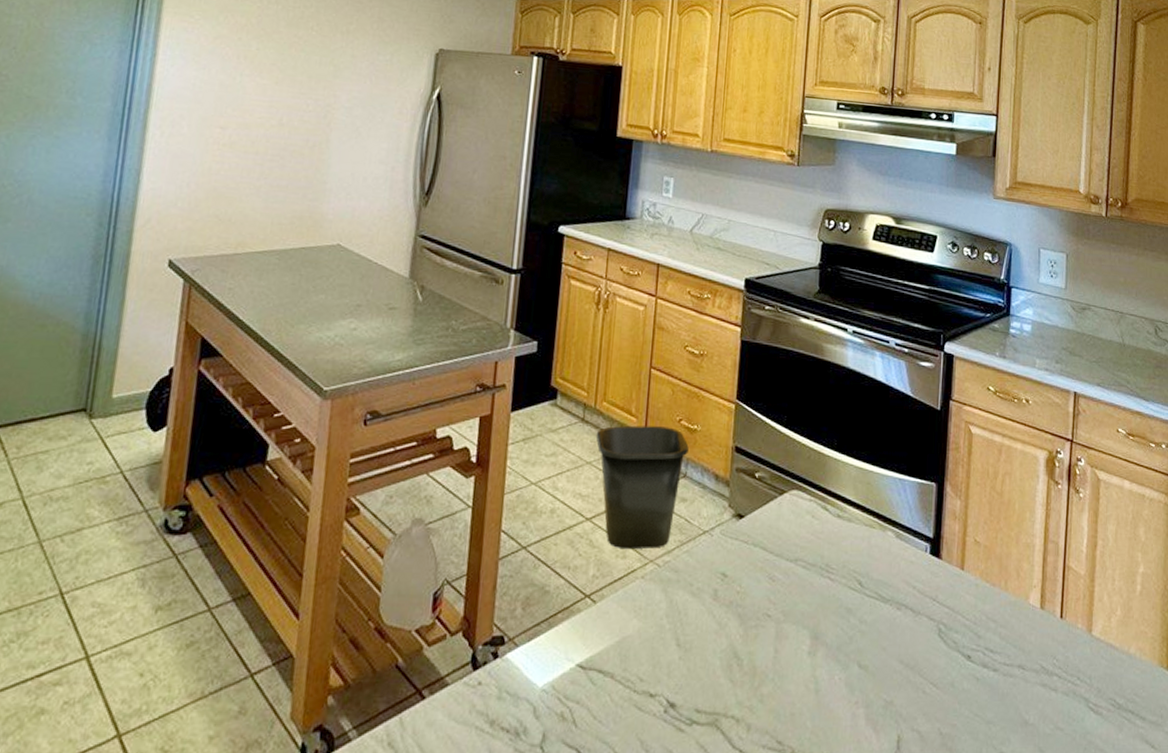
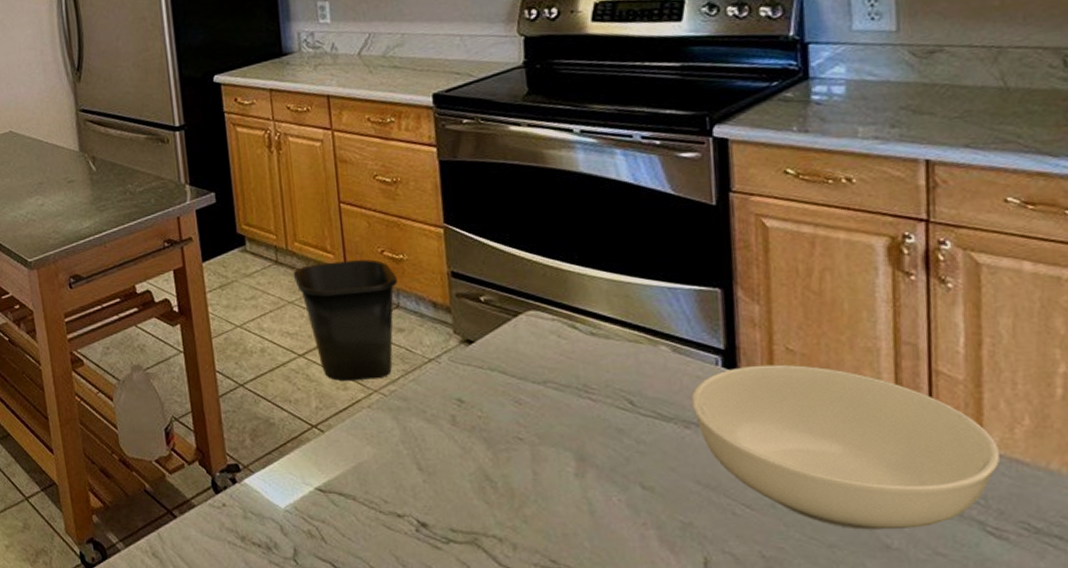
bowl: none [904,554,1102,707] -> present [690,364,1001,530]

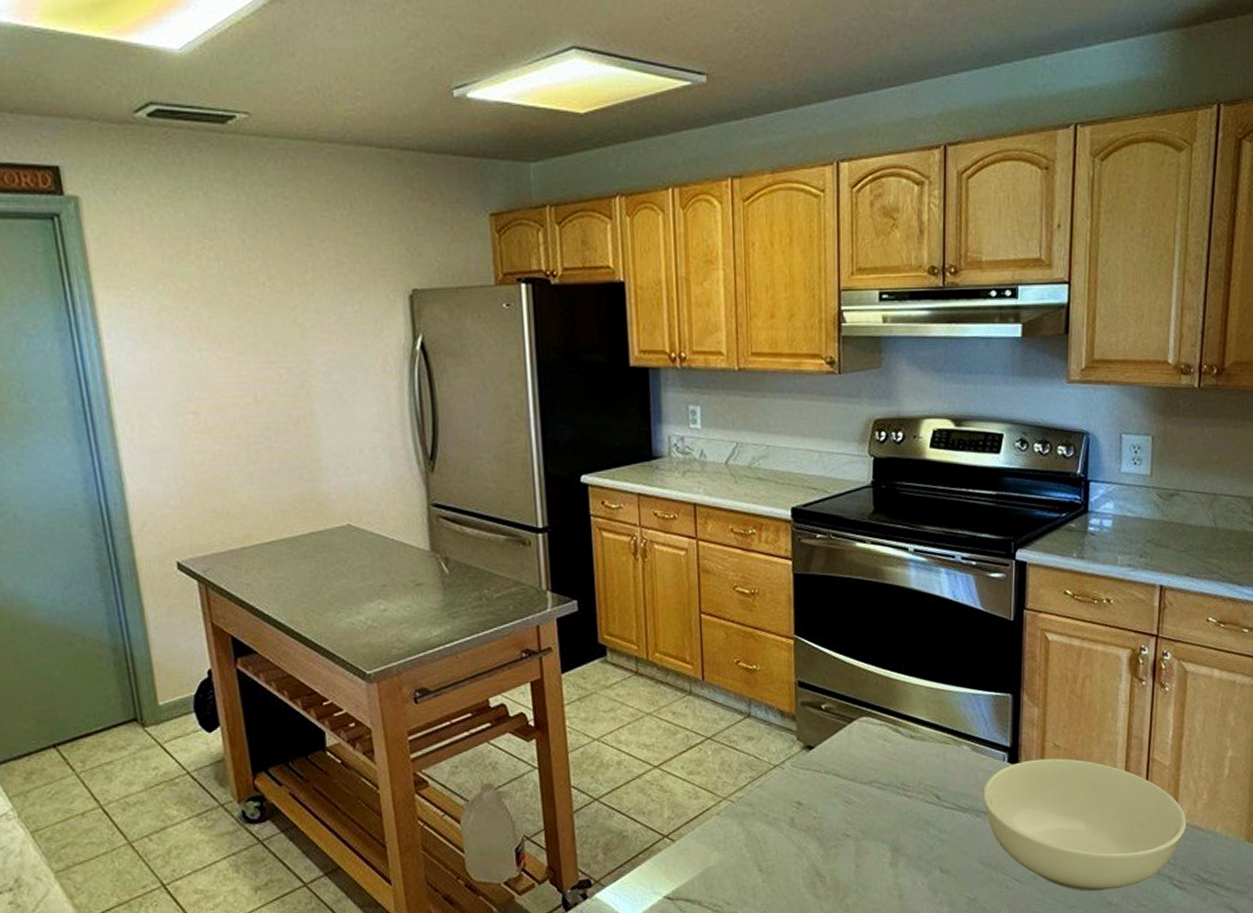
waste bin: present [293,259,397,381] -> none [652,670,750,790]

